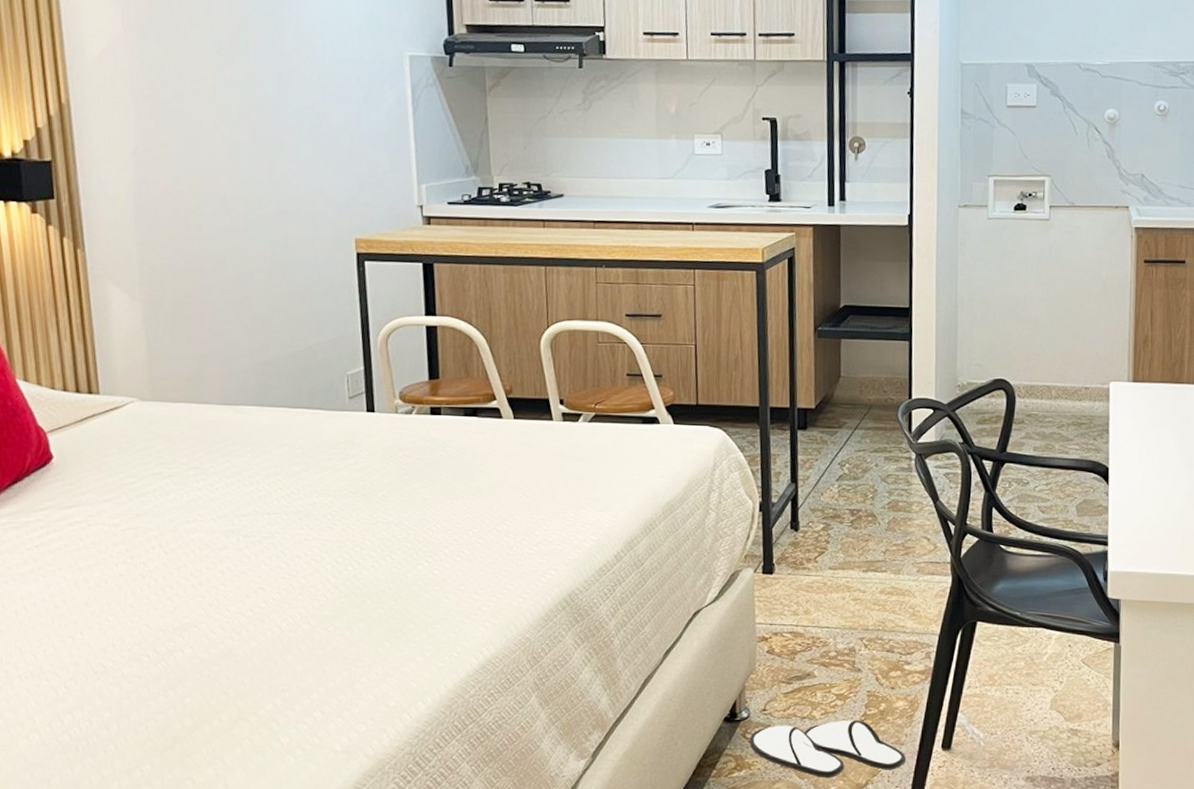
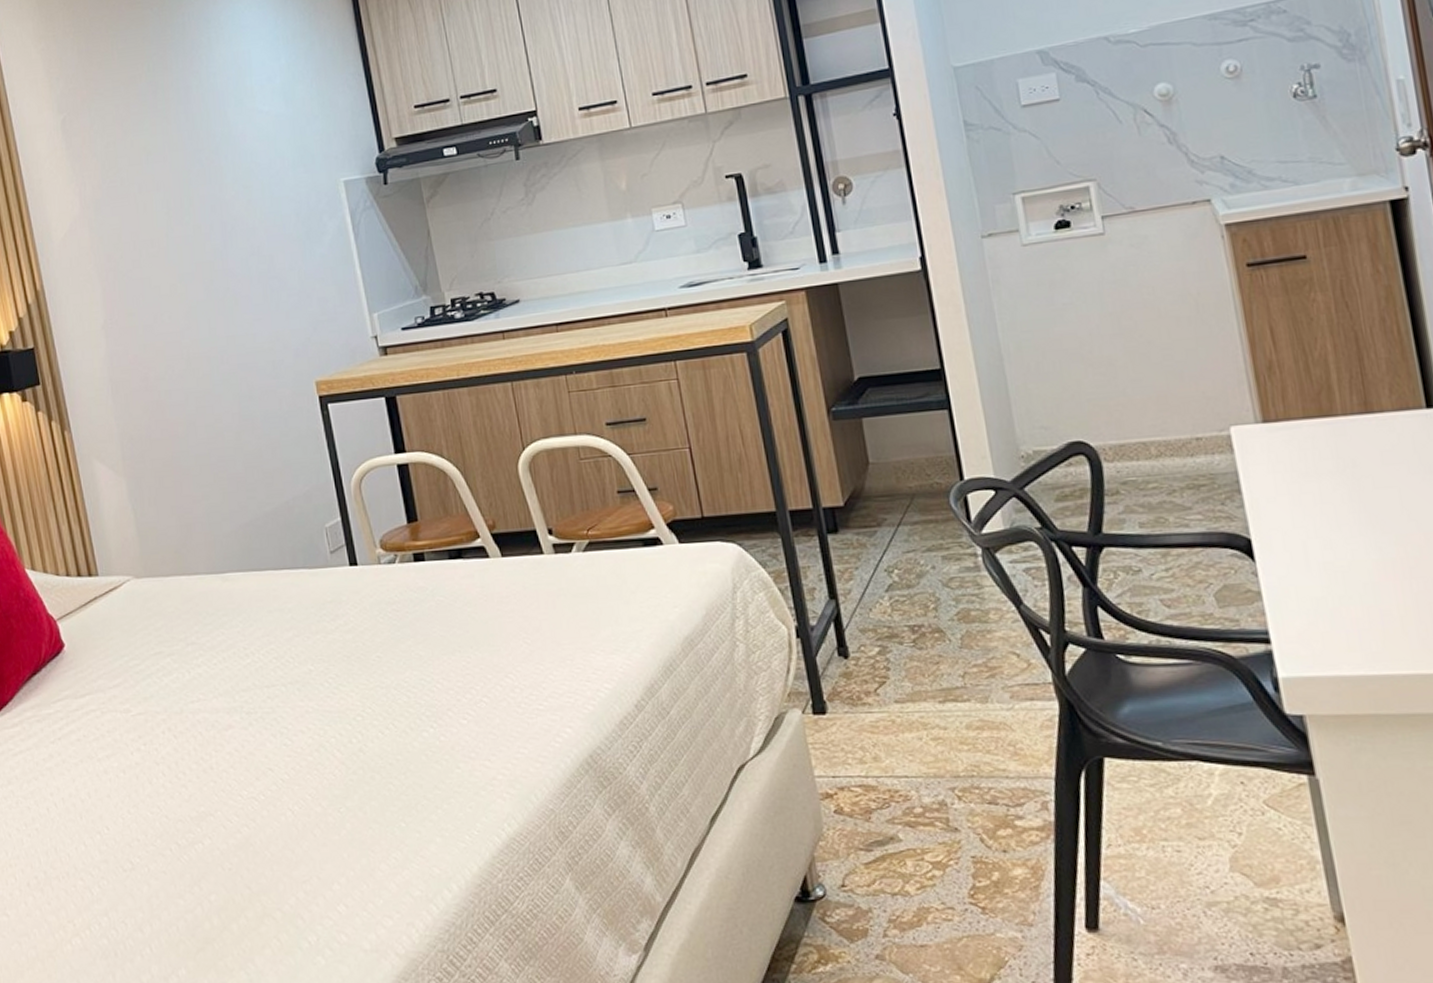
slippers: present [750,719,906,777] -> none [831,894,1039,971]

